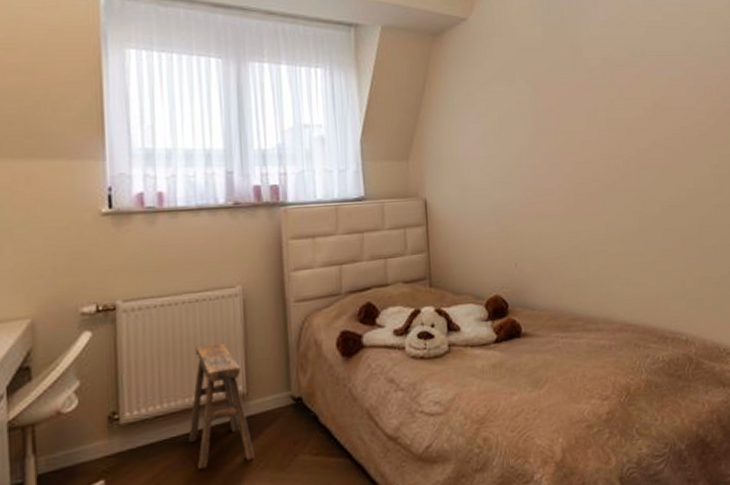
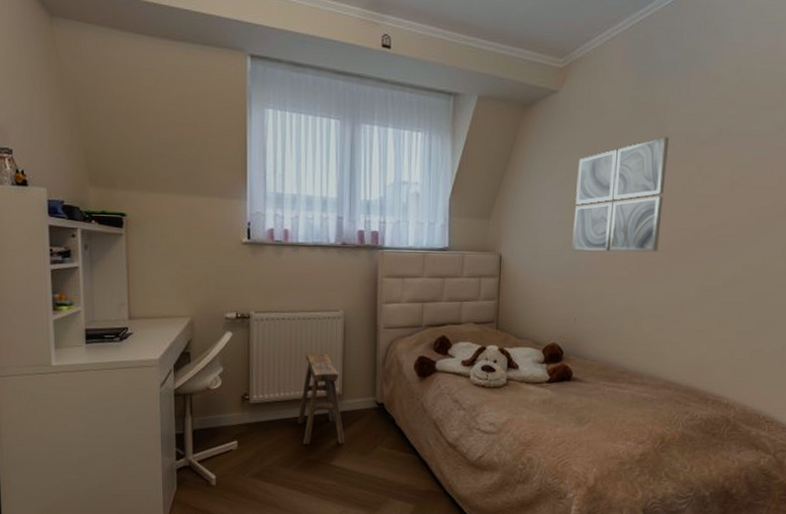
wall art: none [498,61,592,189] -> present [572,137,669,252]

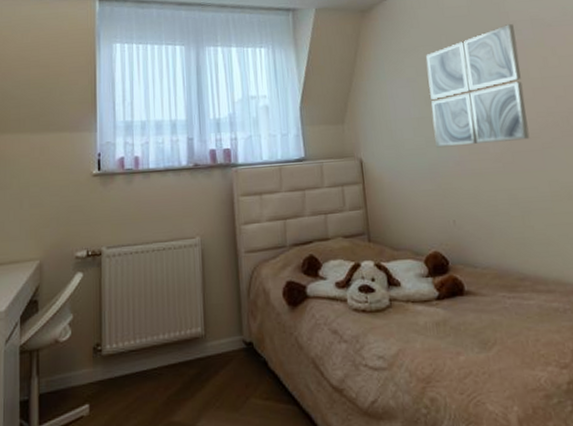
stool: present [297,352,345,445] -> none [156,286,212,403]

